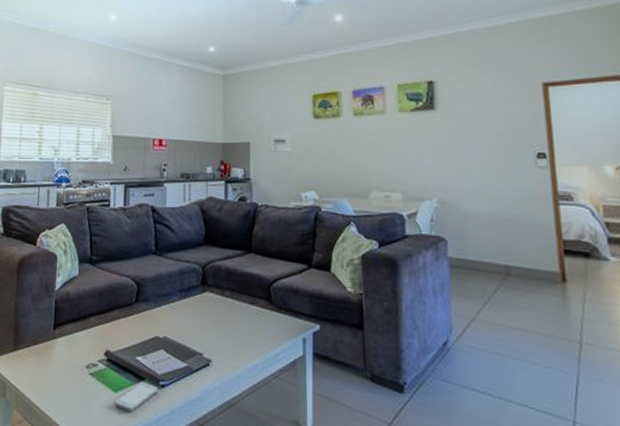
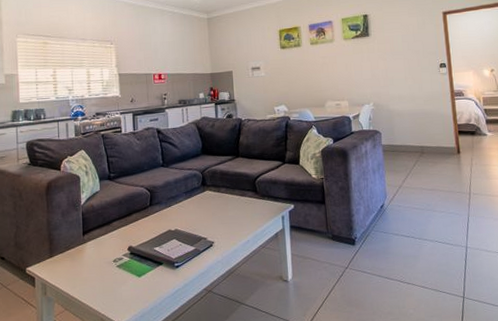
smartphone: present [115,382,158,412] -> none [140,266,174,290]

